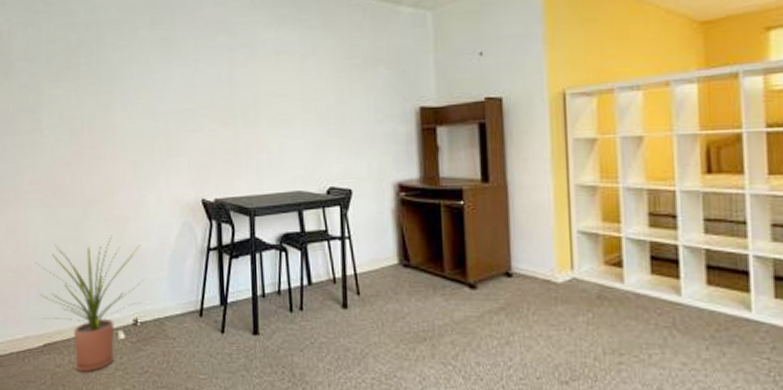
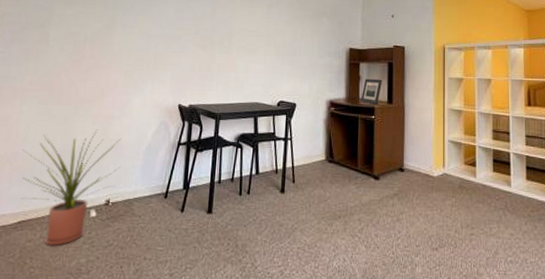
picture frame: none [441,148,473,185] -> present [360,78,383,105]

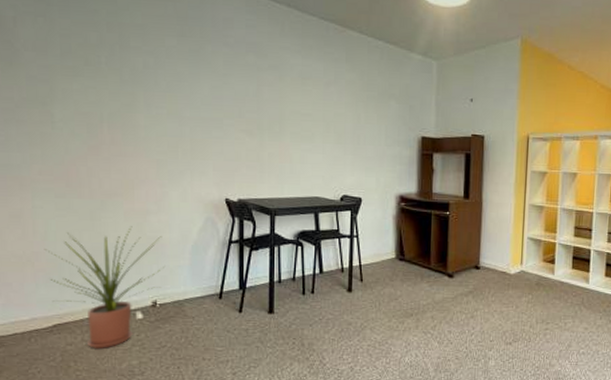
picture frame: present [360,78,383,105] -> none [434,171,459,200]

